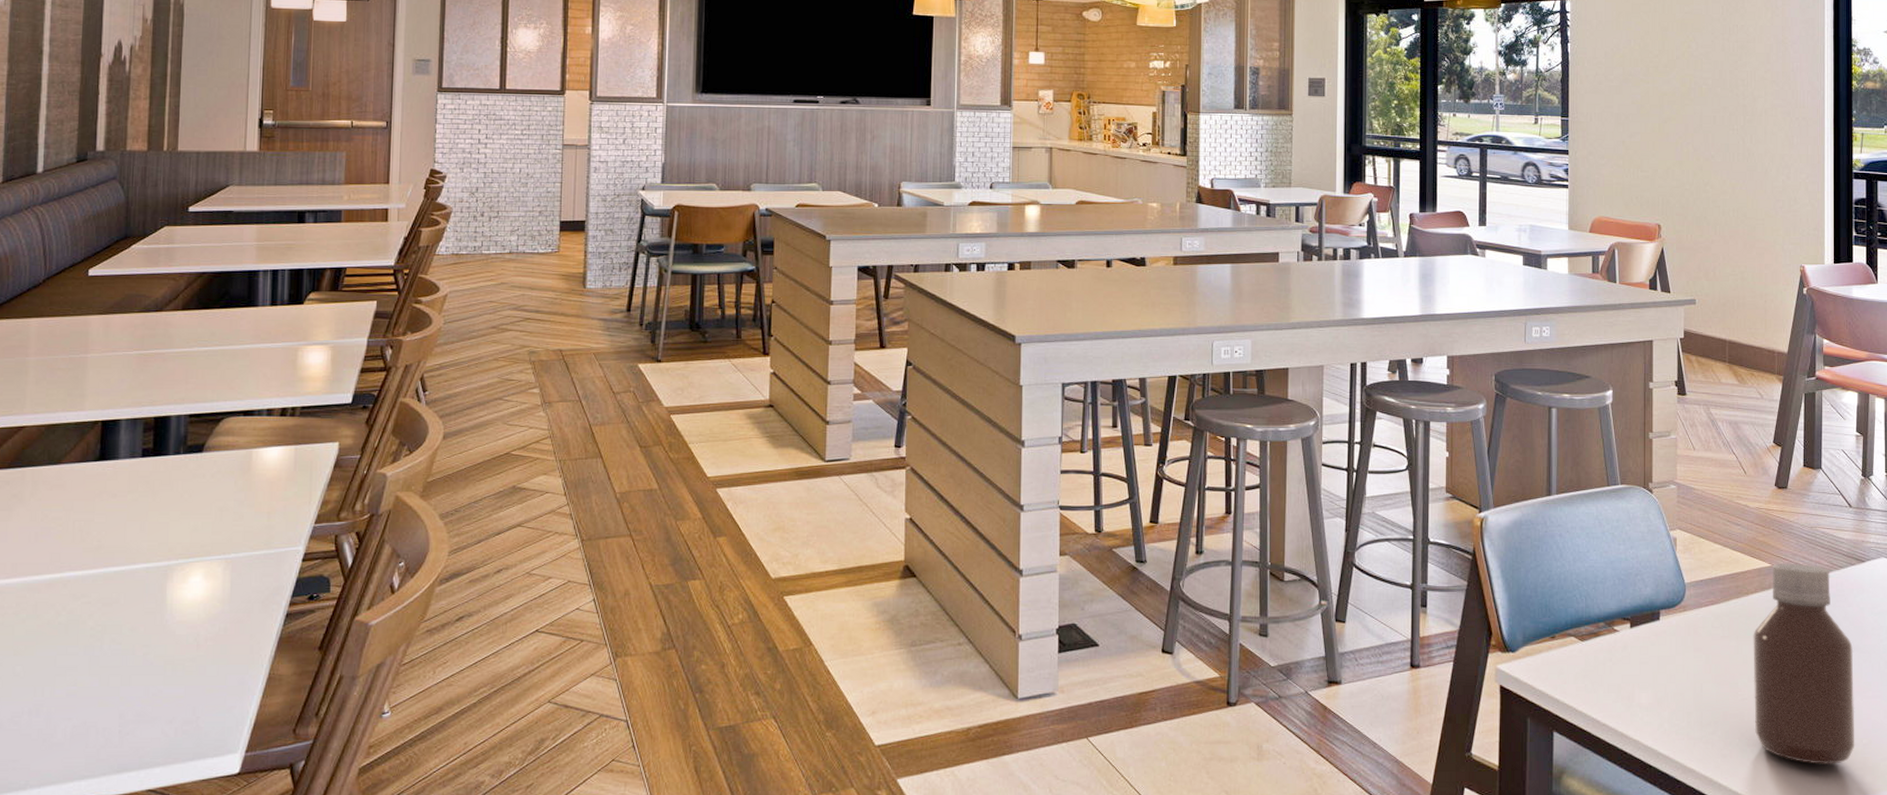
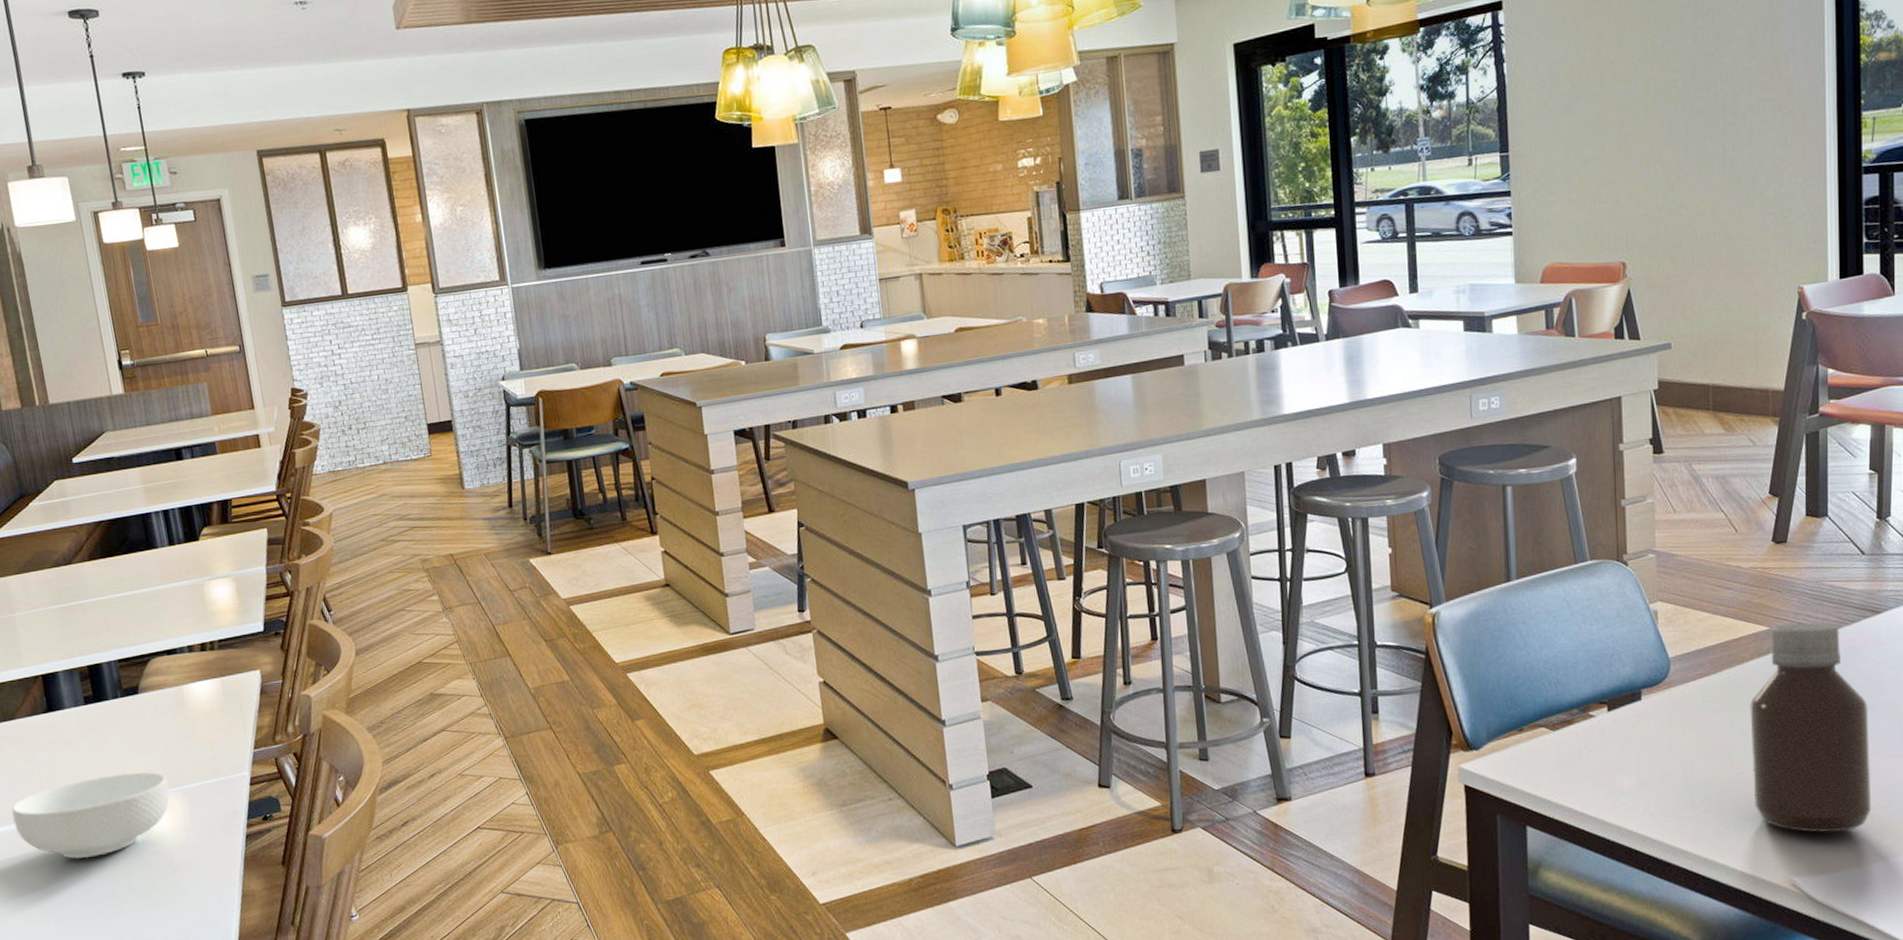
cereal bowl: none [31,534,214,622] -> present [11,772,170,859]

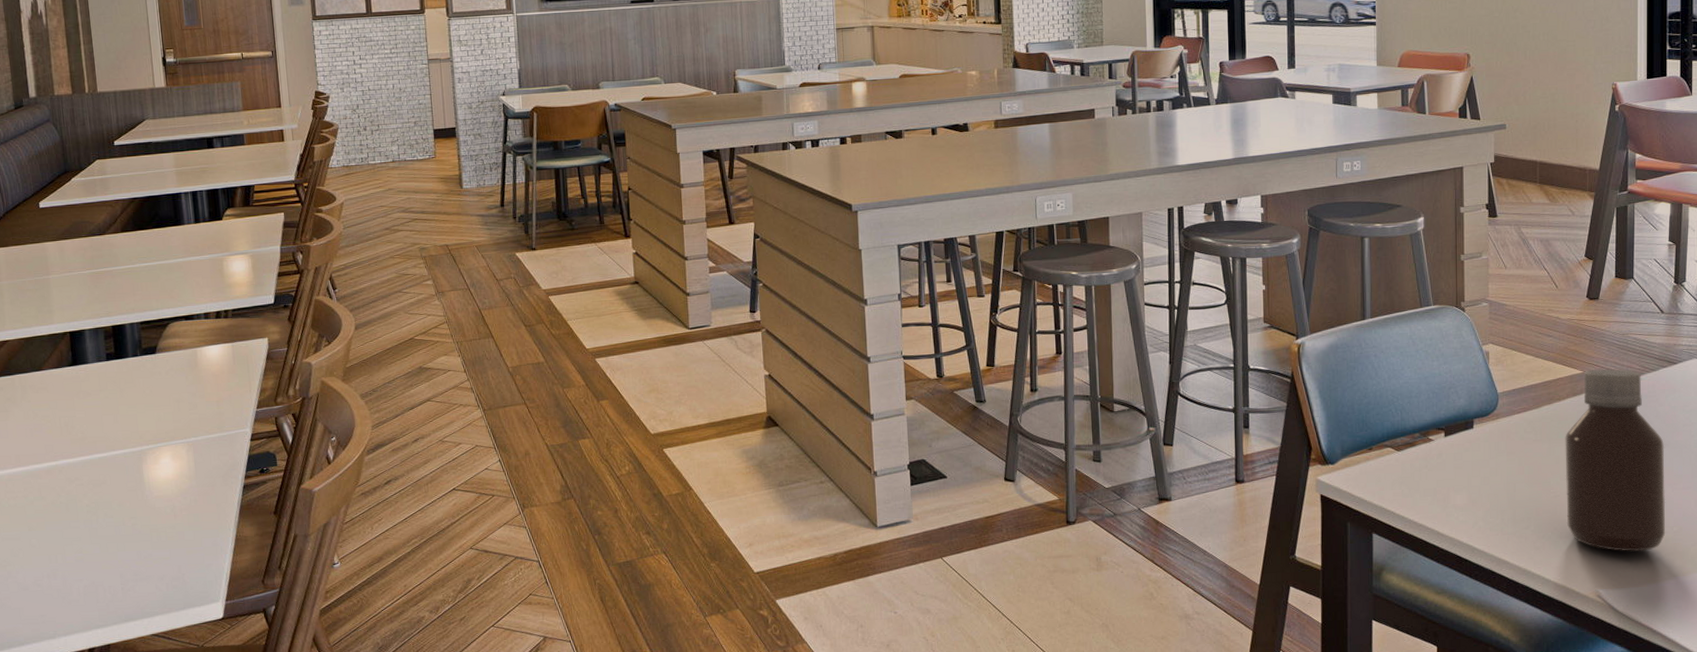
cereal bowl: present [11,772,170,859] -> none [31,424,177,500]

